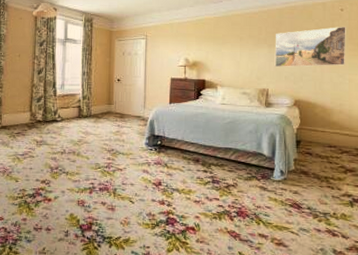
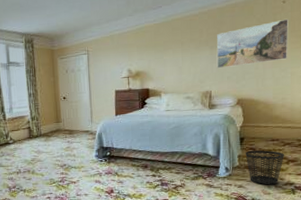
wastebasket: none [301,155,342,194] -> present [245,150,284,185]

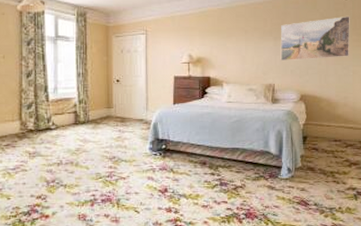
wastebasket: present [245,150,284,185] -> none [308,151,347,189]

